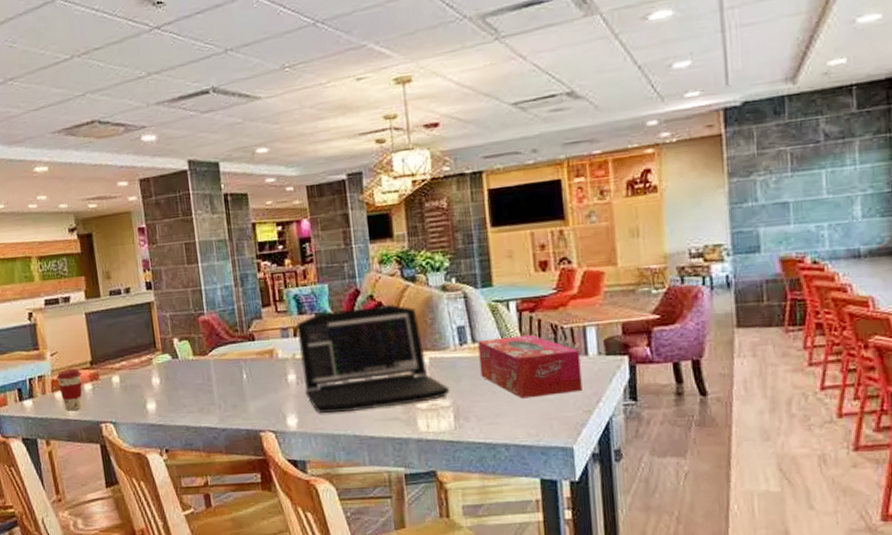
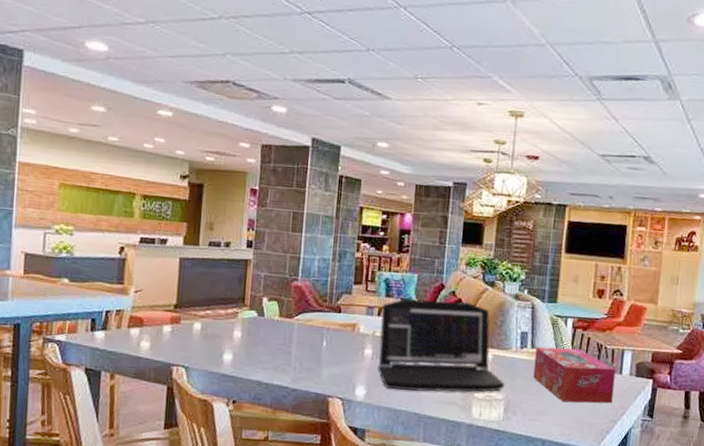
coffee cup: present [56,369,82,411] -> none [136,308,163,350]

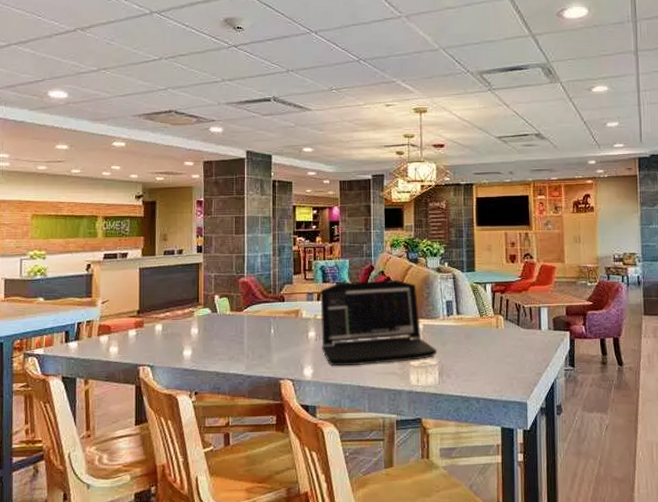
tissue box: present [533,346,616,404] -> none [461,311,536,361]

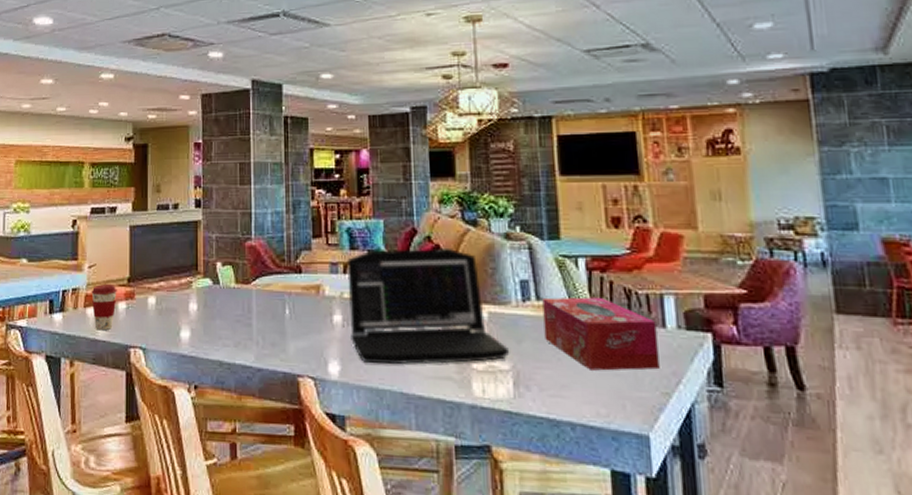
coffee cup: none [104,316,128,354] -> present [91,284,117,331]
tissue box: none [461,311,536,361] -> present [542,297,660,371]

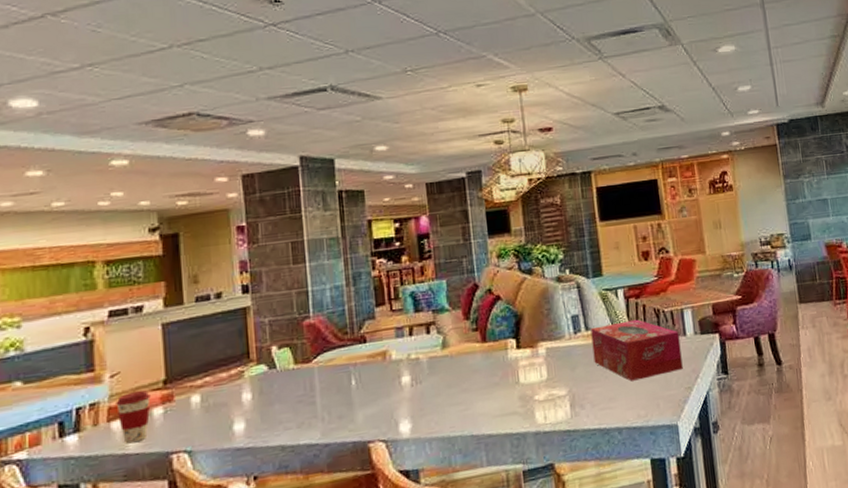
laptop: present [347,247,510,364] -> none [412,297,566,415]

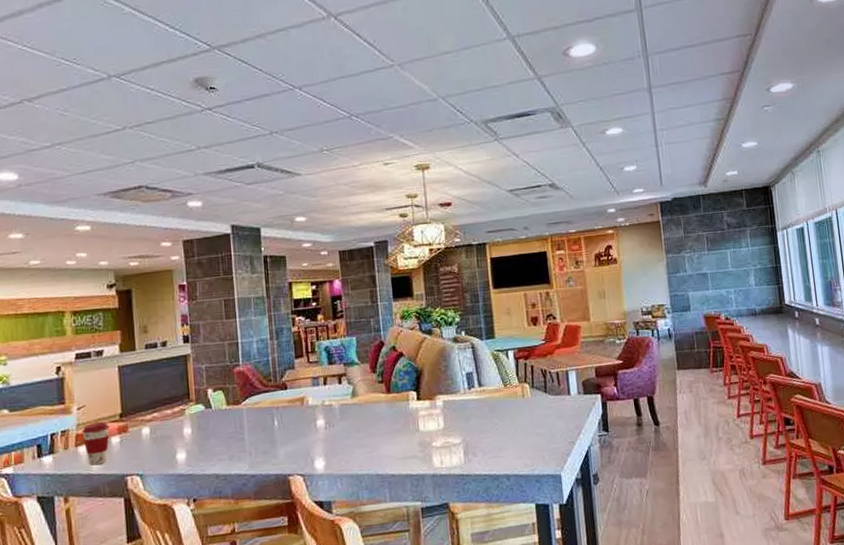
tissue box: present [590,319,683,382] -> none [483,378,567,434]

